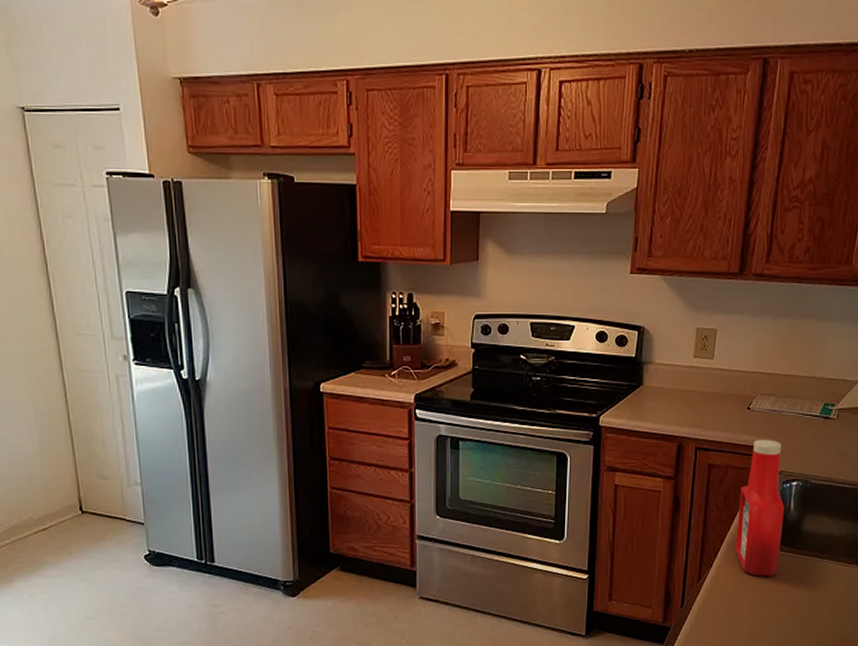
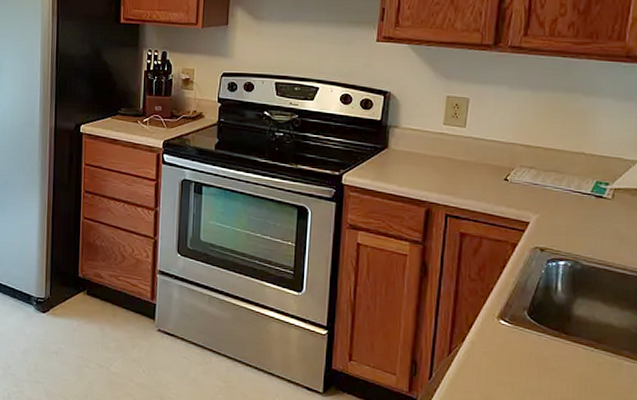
ketchup bottle: present [735,439,785,576] -> none [491,212,551,360]

